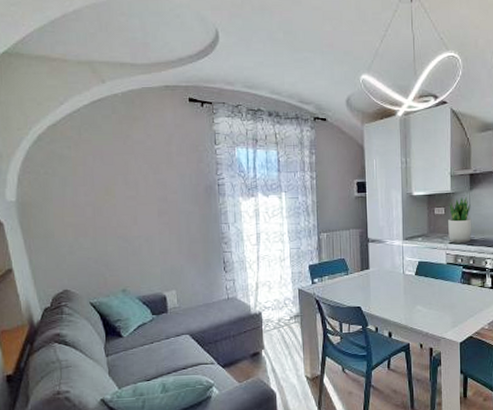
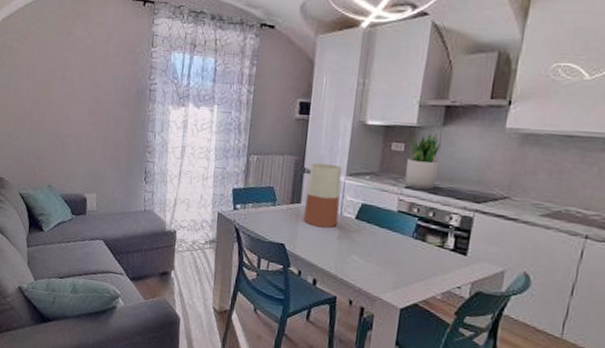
vase: none [373,232,402,287] -> present [304,163,342,228]

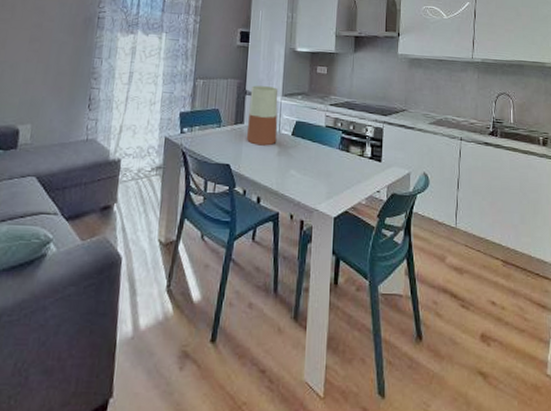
planter: present [405,133,441,190] -> none [329,59,354,107]

